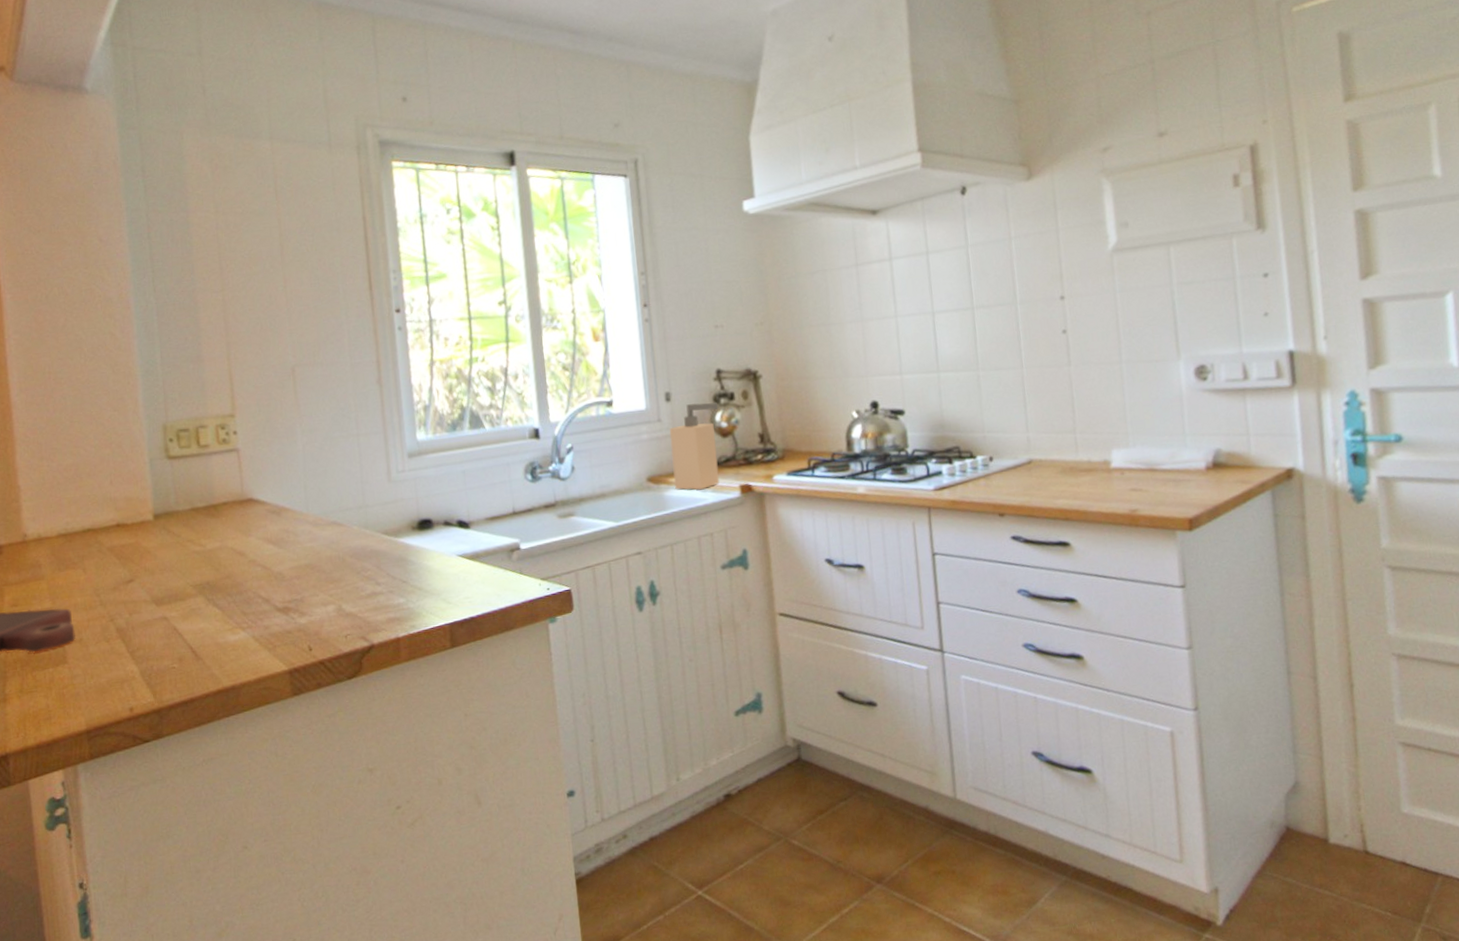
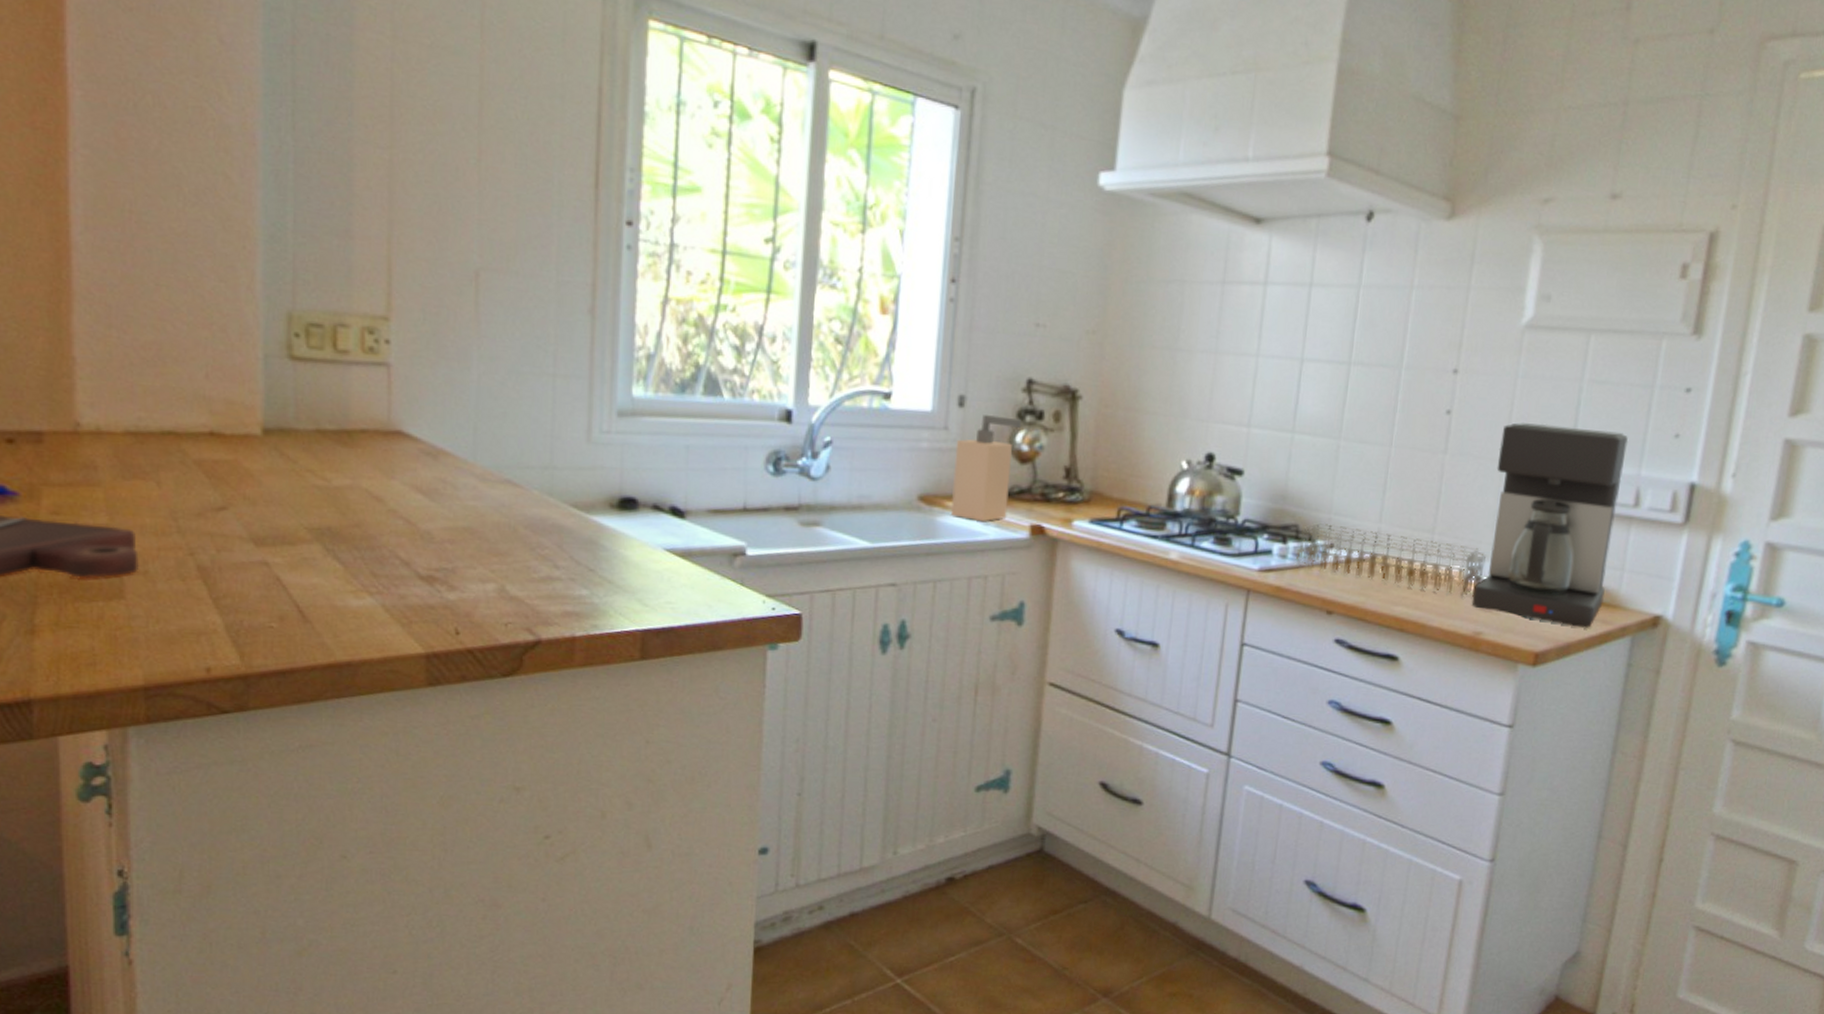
dish rack: none [963,439,1129,481] -> present [1296,523,1487,598]
coffee maker: none [1113,320,1238,491] -> present [1471,422,1629,628]

